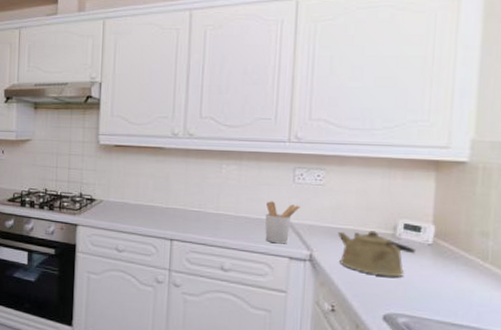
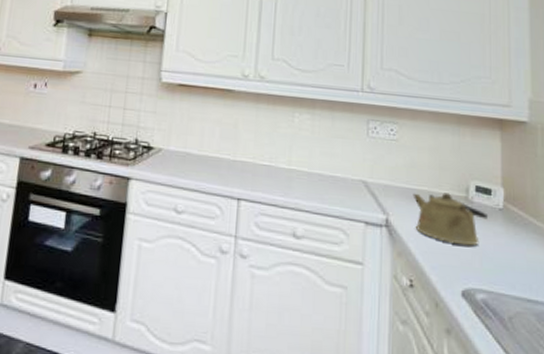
utensil holder: present [265,201,300,244] -> none [339,156,375,207]

